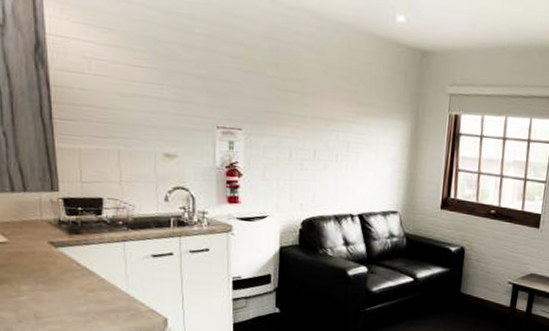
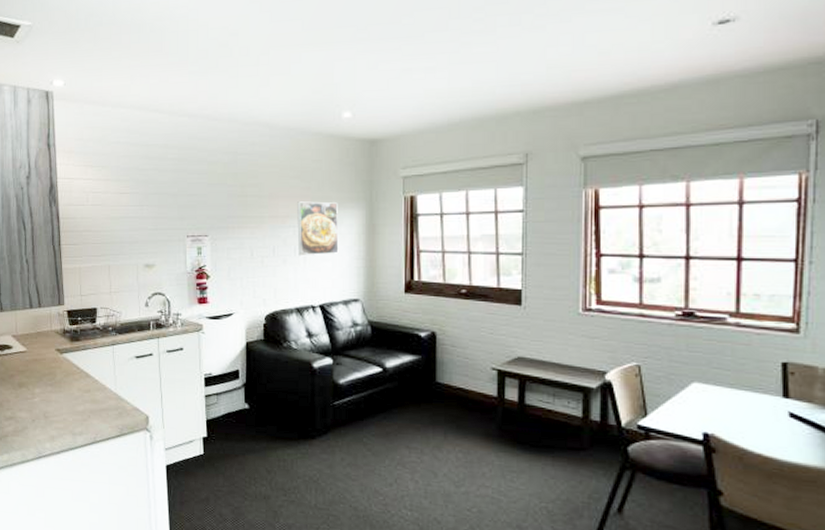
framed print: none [340,105,385,165] -> present [297,201,339,256]

